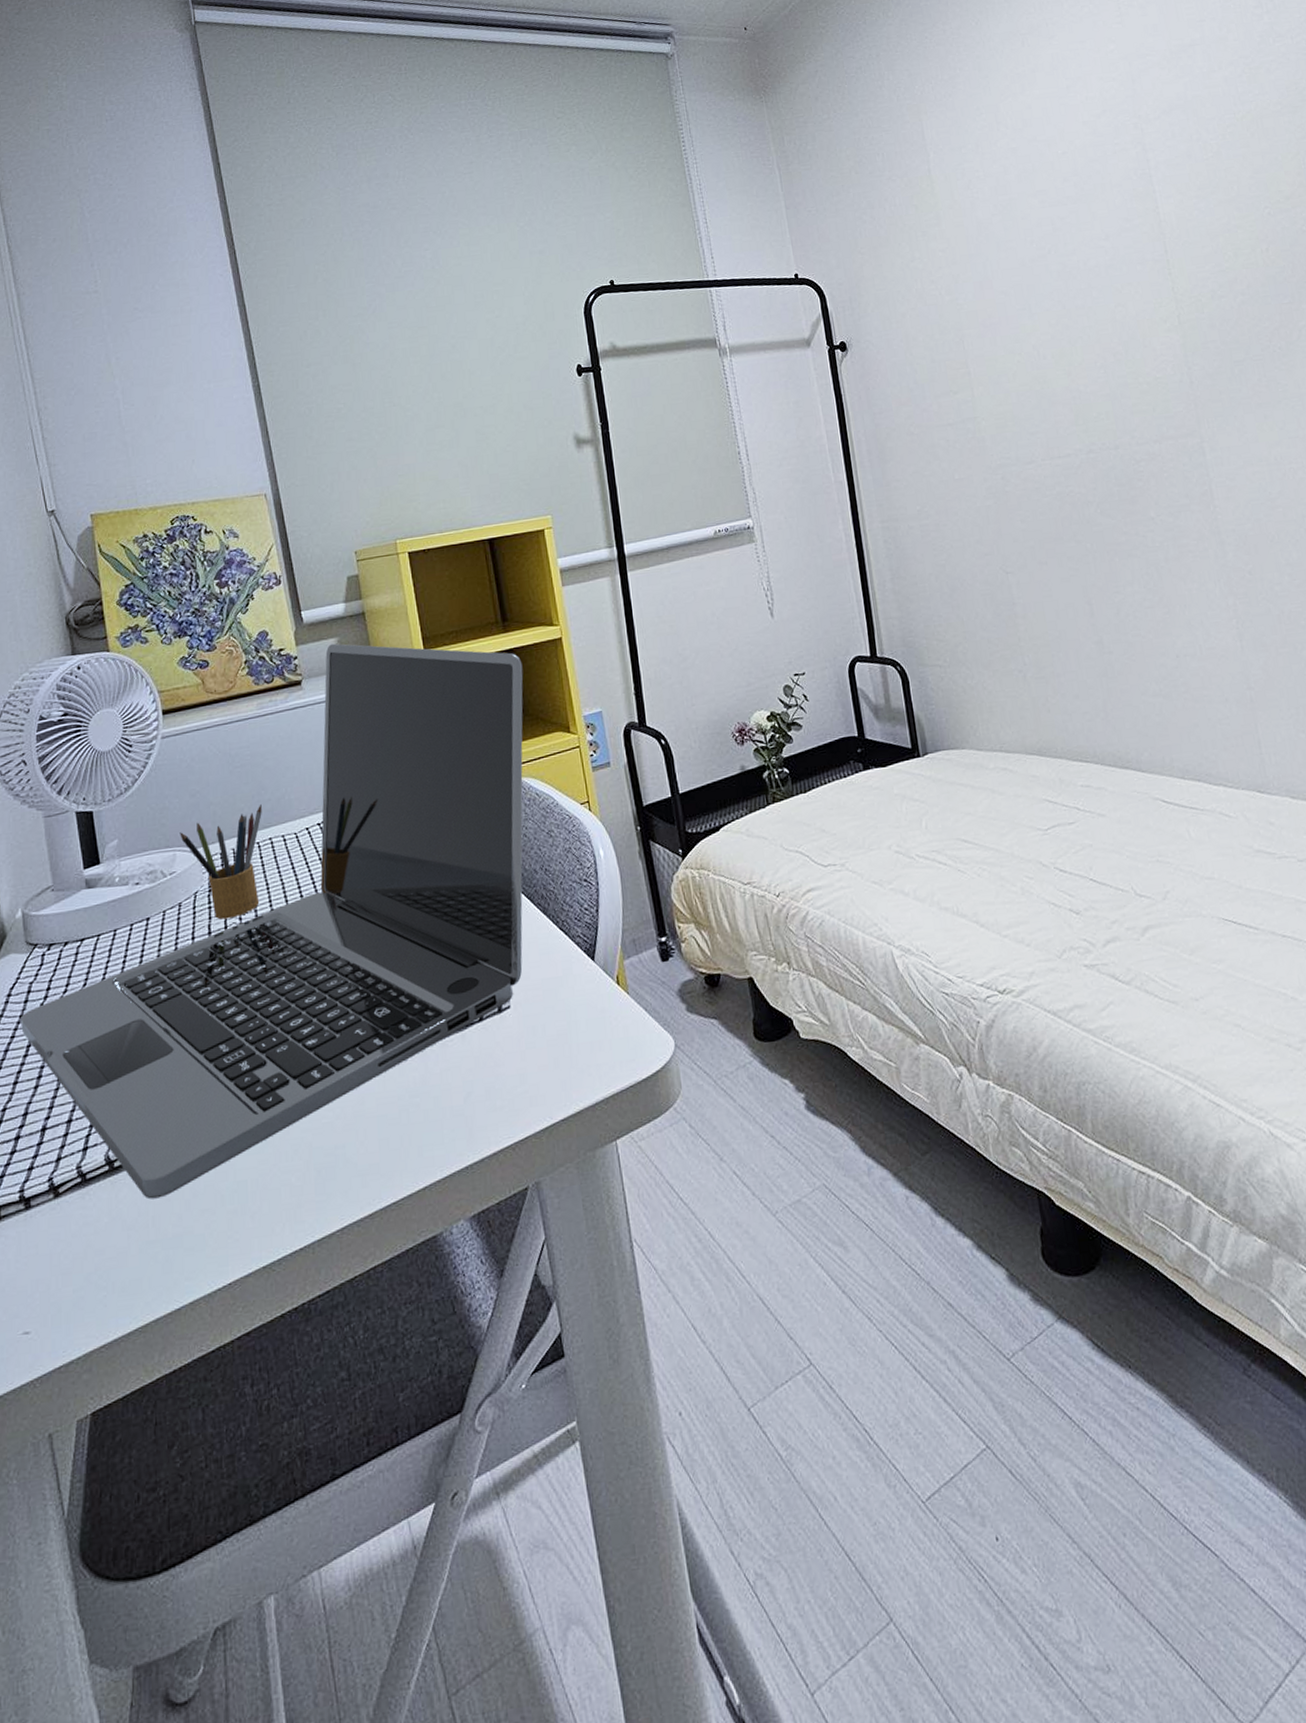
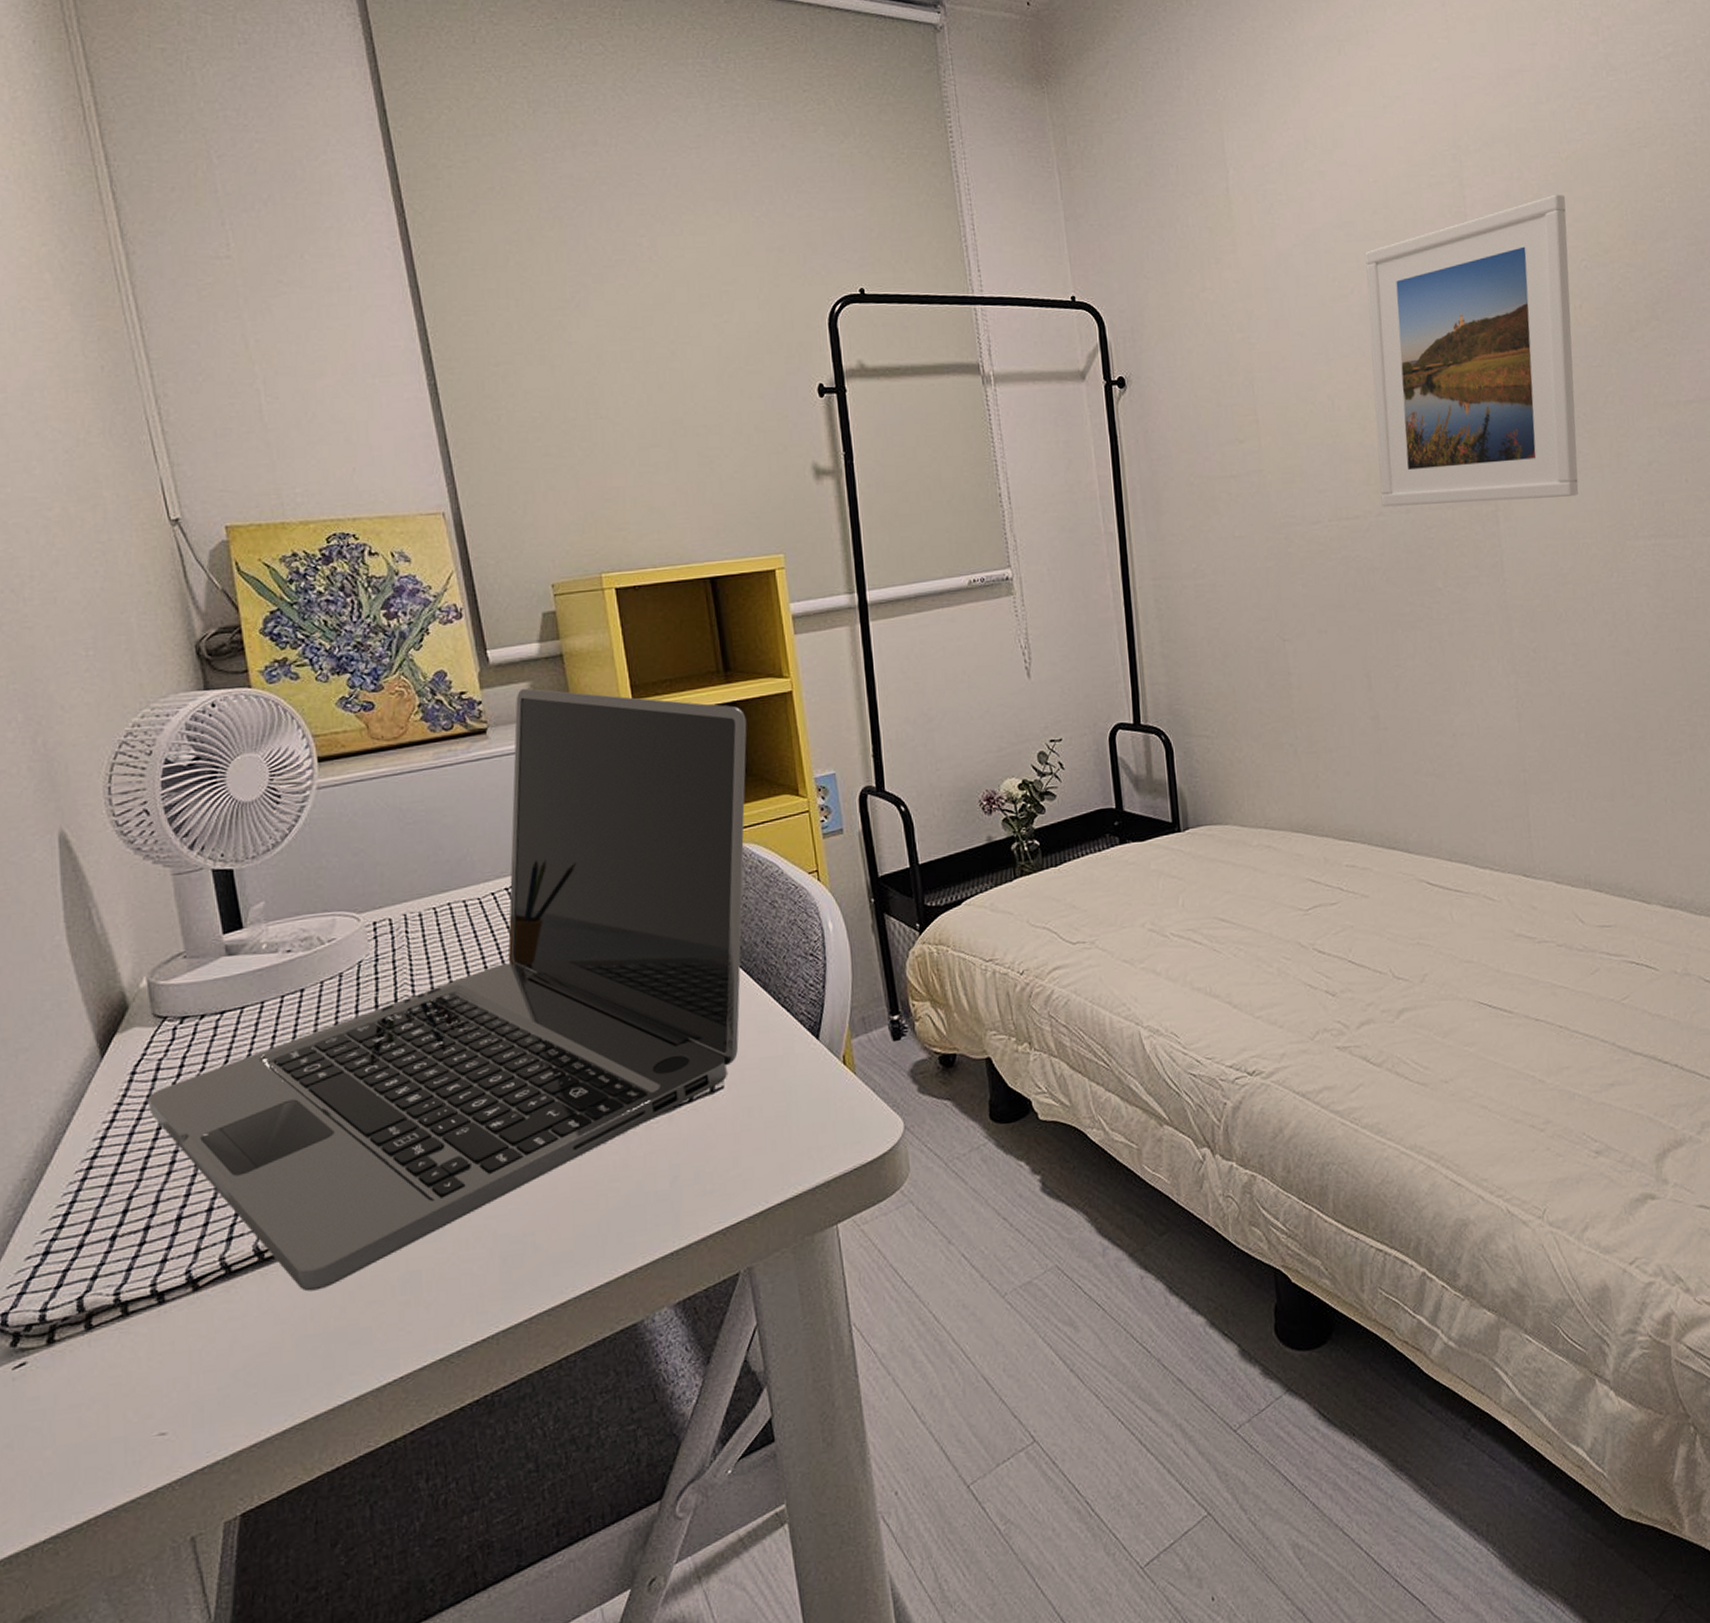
pencil box: present [180,803,262,920] -> none [340,865,439,992]
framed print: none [1059,150,1281,445] -> present [1365,194,1579,507]

